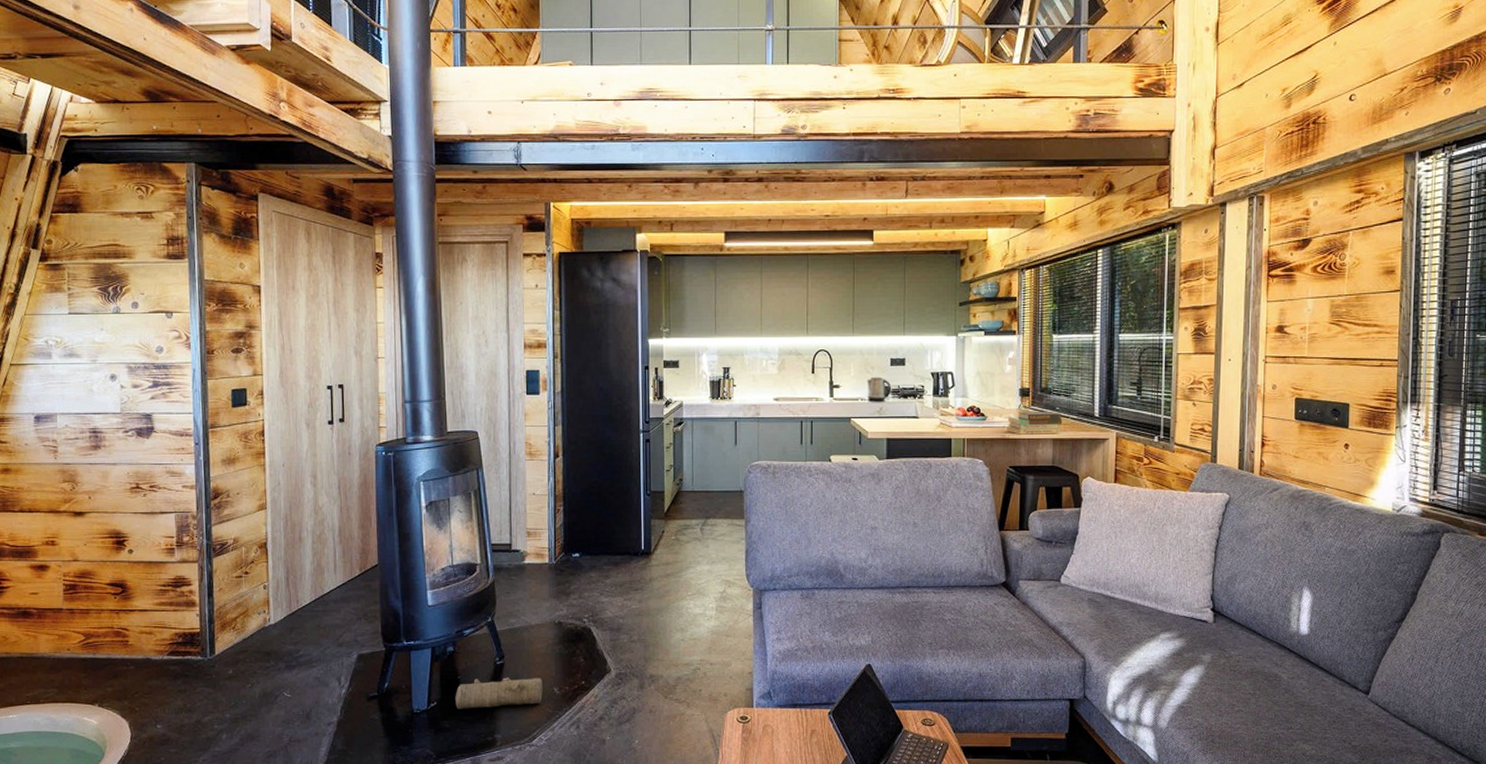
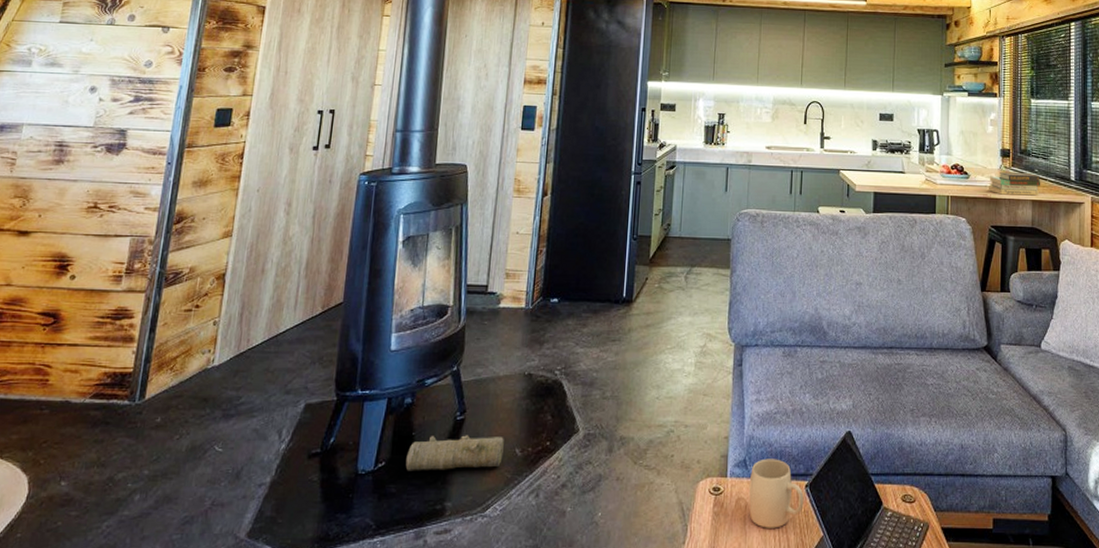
mug: none [774,690,828,750] -> present [748,458,804,528]
kettle: present [867,376,892,403] -> none [856,130,880,157]

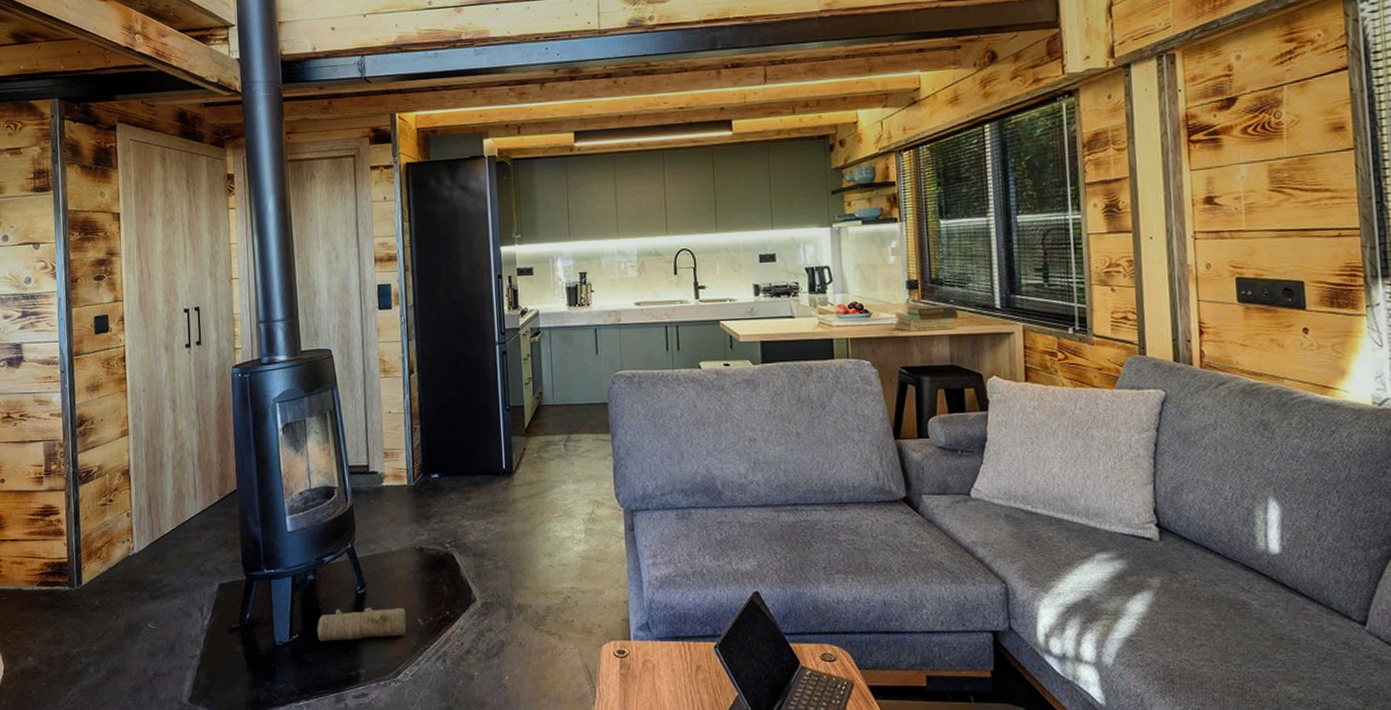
mug: present [748,458,804,528] -> none [654,621,715,689]

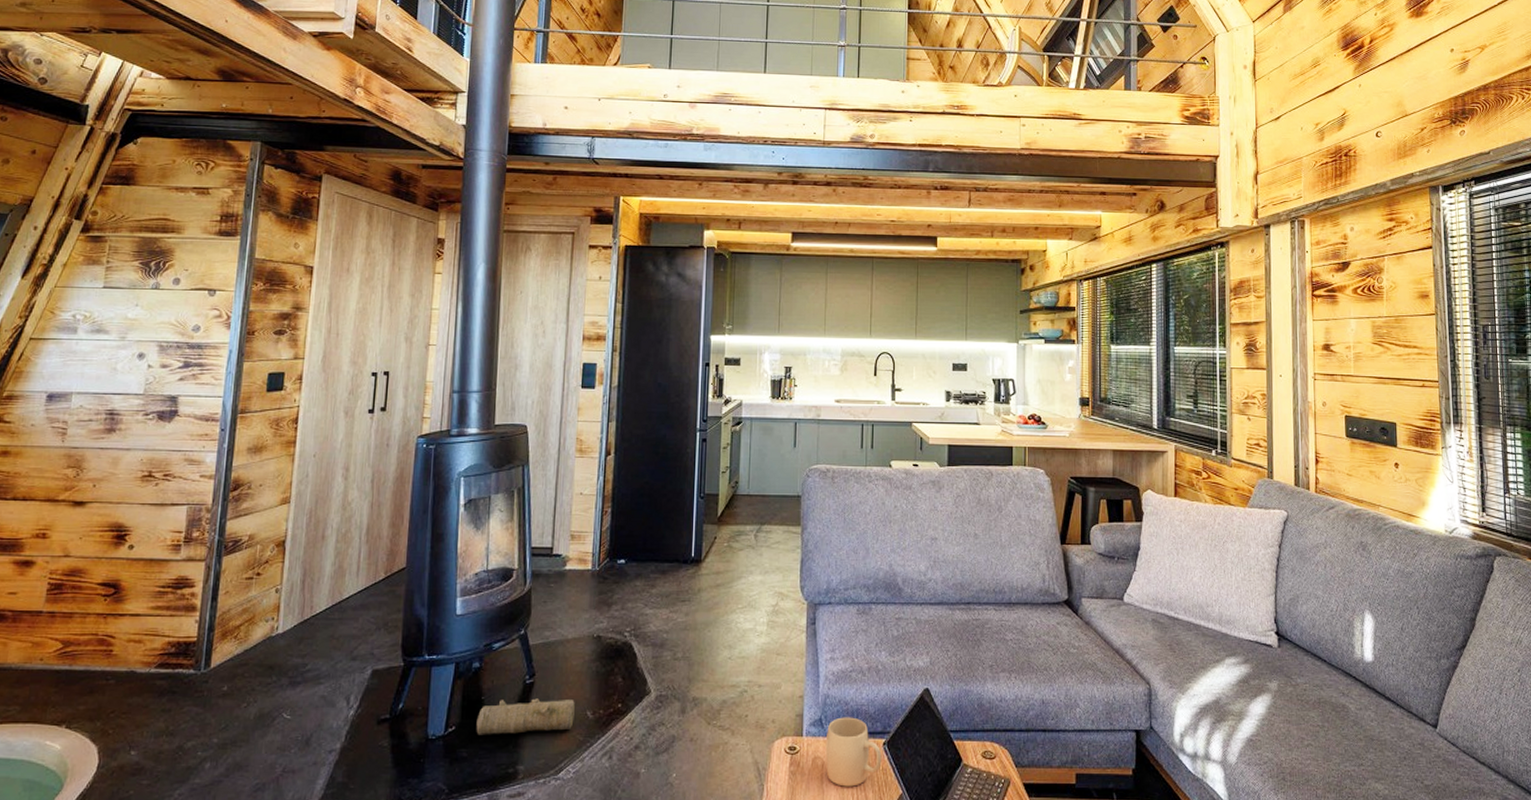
mug: none [654,621,715,689] -> present [825,717,882,787]
books: present [894,305,959,332] -> none [1066,422,1122,445]

